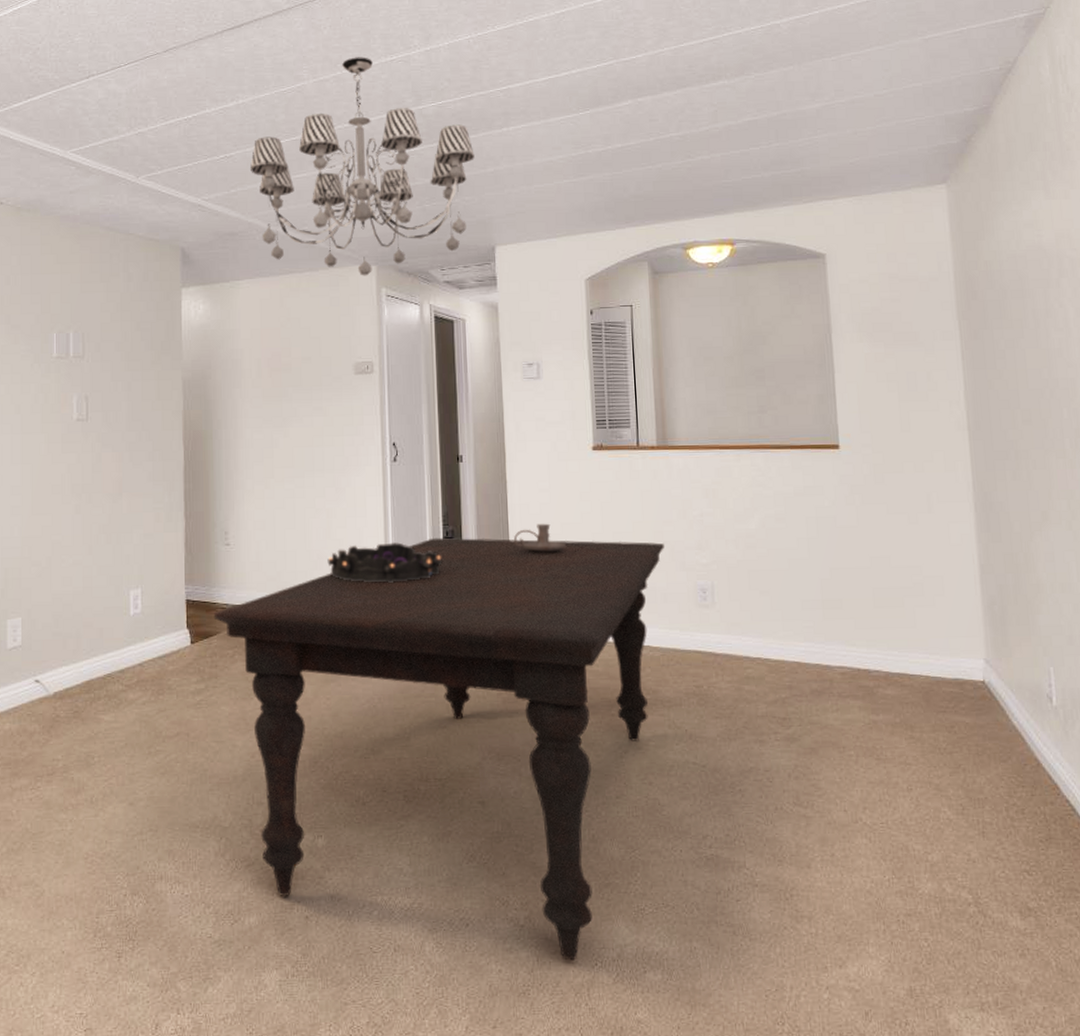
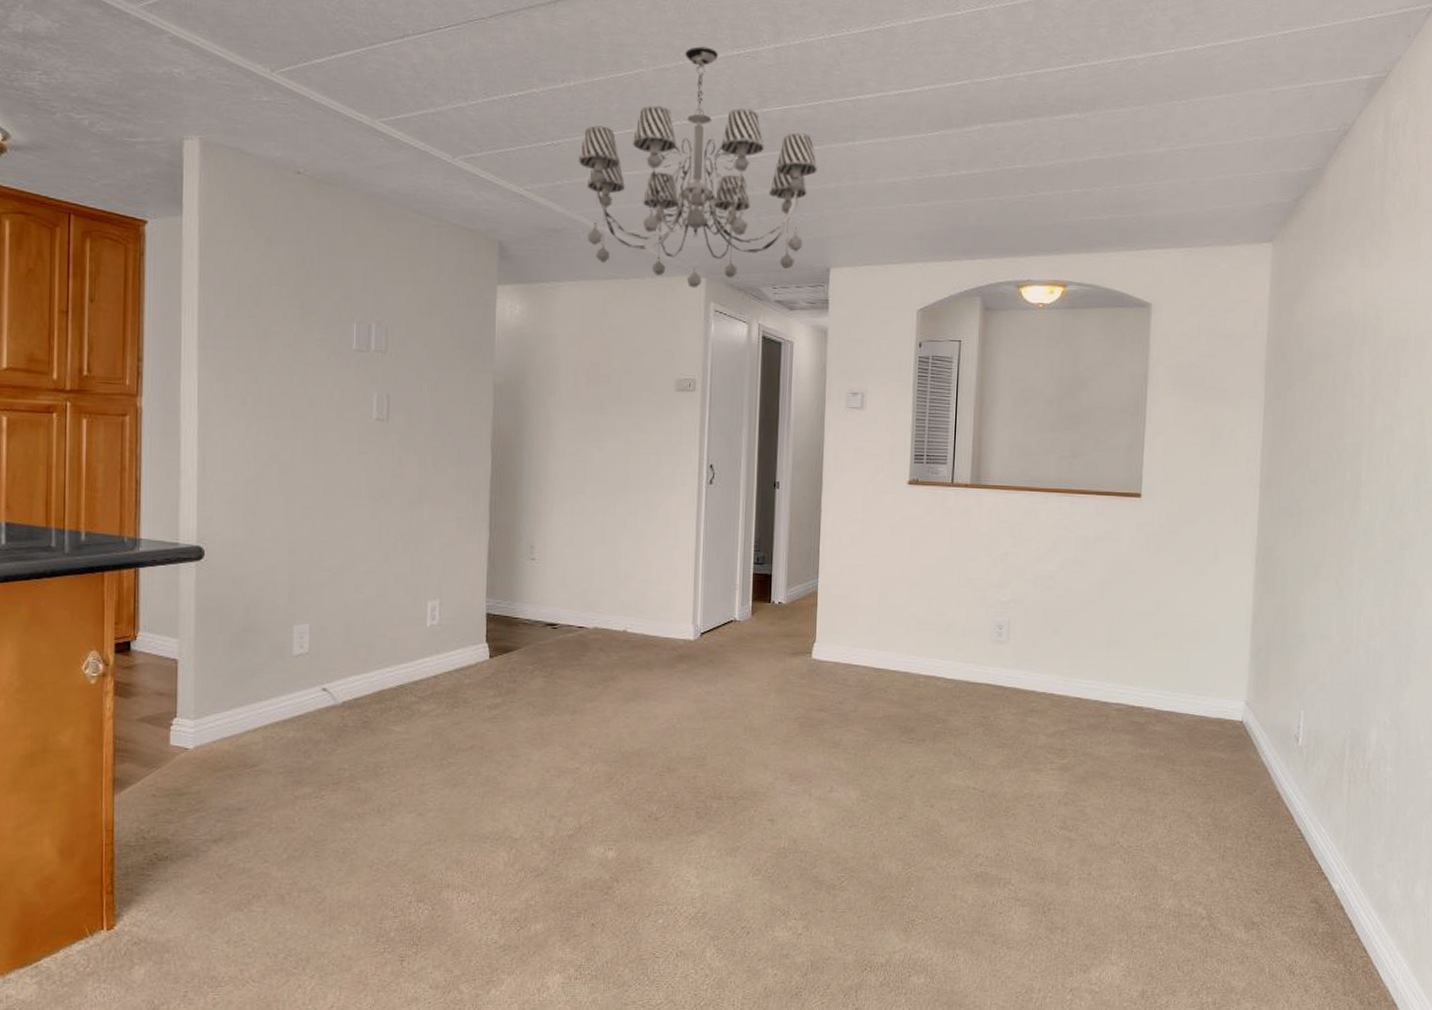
dining table: present [213,537,664,961] -> none [514,563,968,966]
decorative bowl: present [327,541,442,583] -> none [635,564,751,606]
candle holder: present [514,523,566,553] -> none [824,554,873,584]

